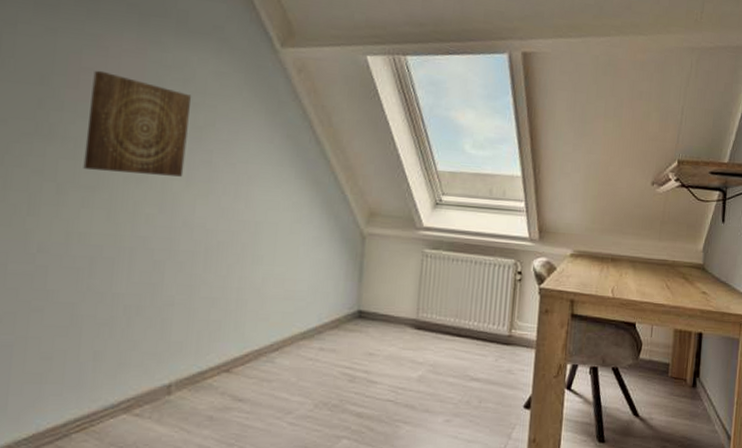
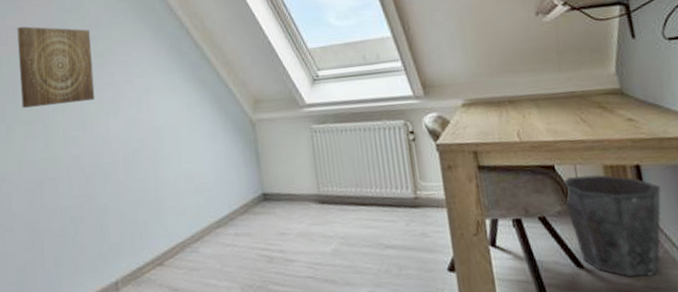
waste bin: none [636,336,713,428] -> present [563,175,661,277]

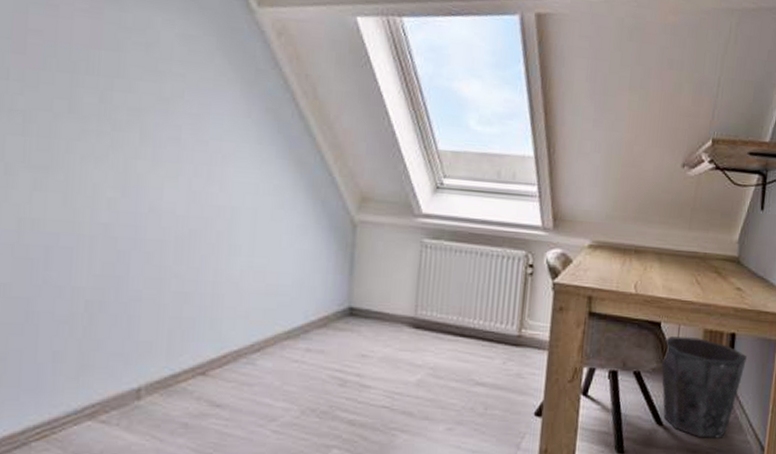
wall art: present [17,26,95,108] -> none [34,32,155,156]

